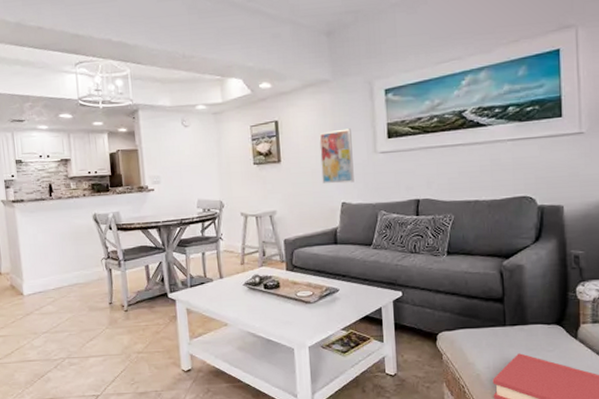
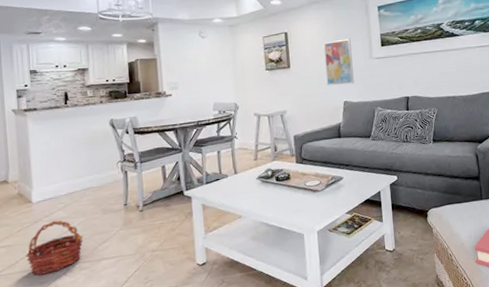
basket: none [19,314,72,367] -> present [25,220,83,276]

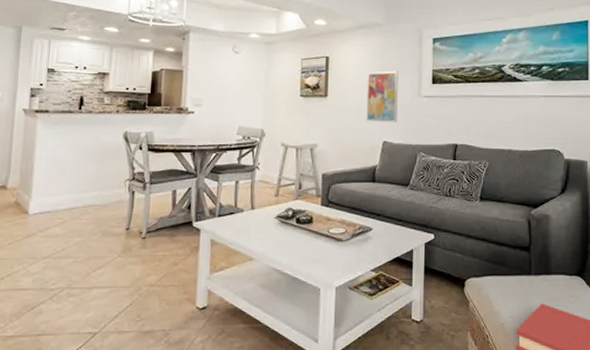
basket: present [25,220,83,276] -> none [12,236,77,296]

